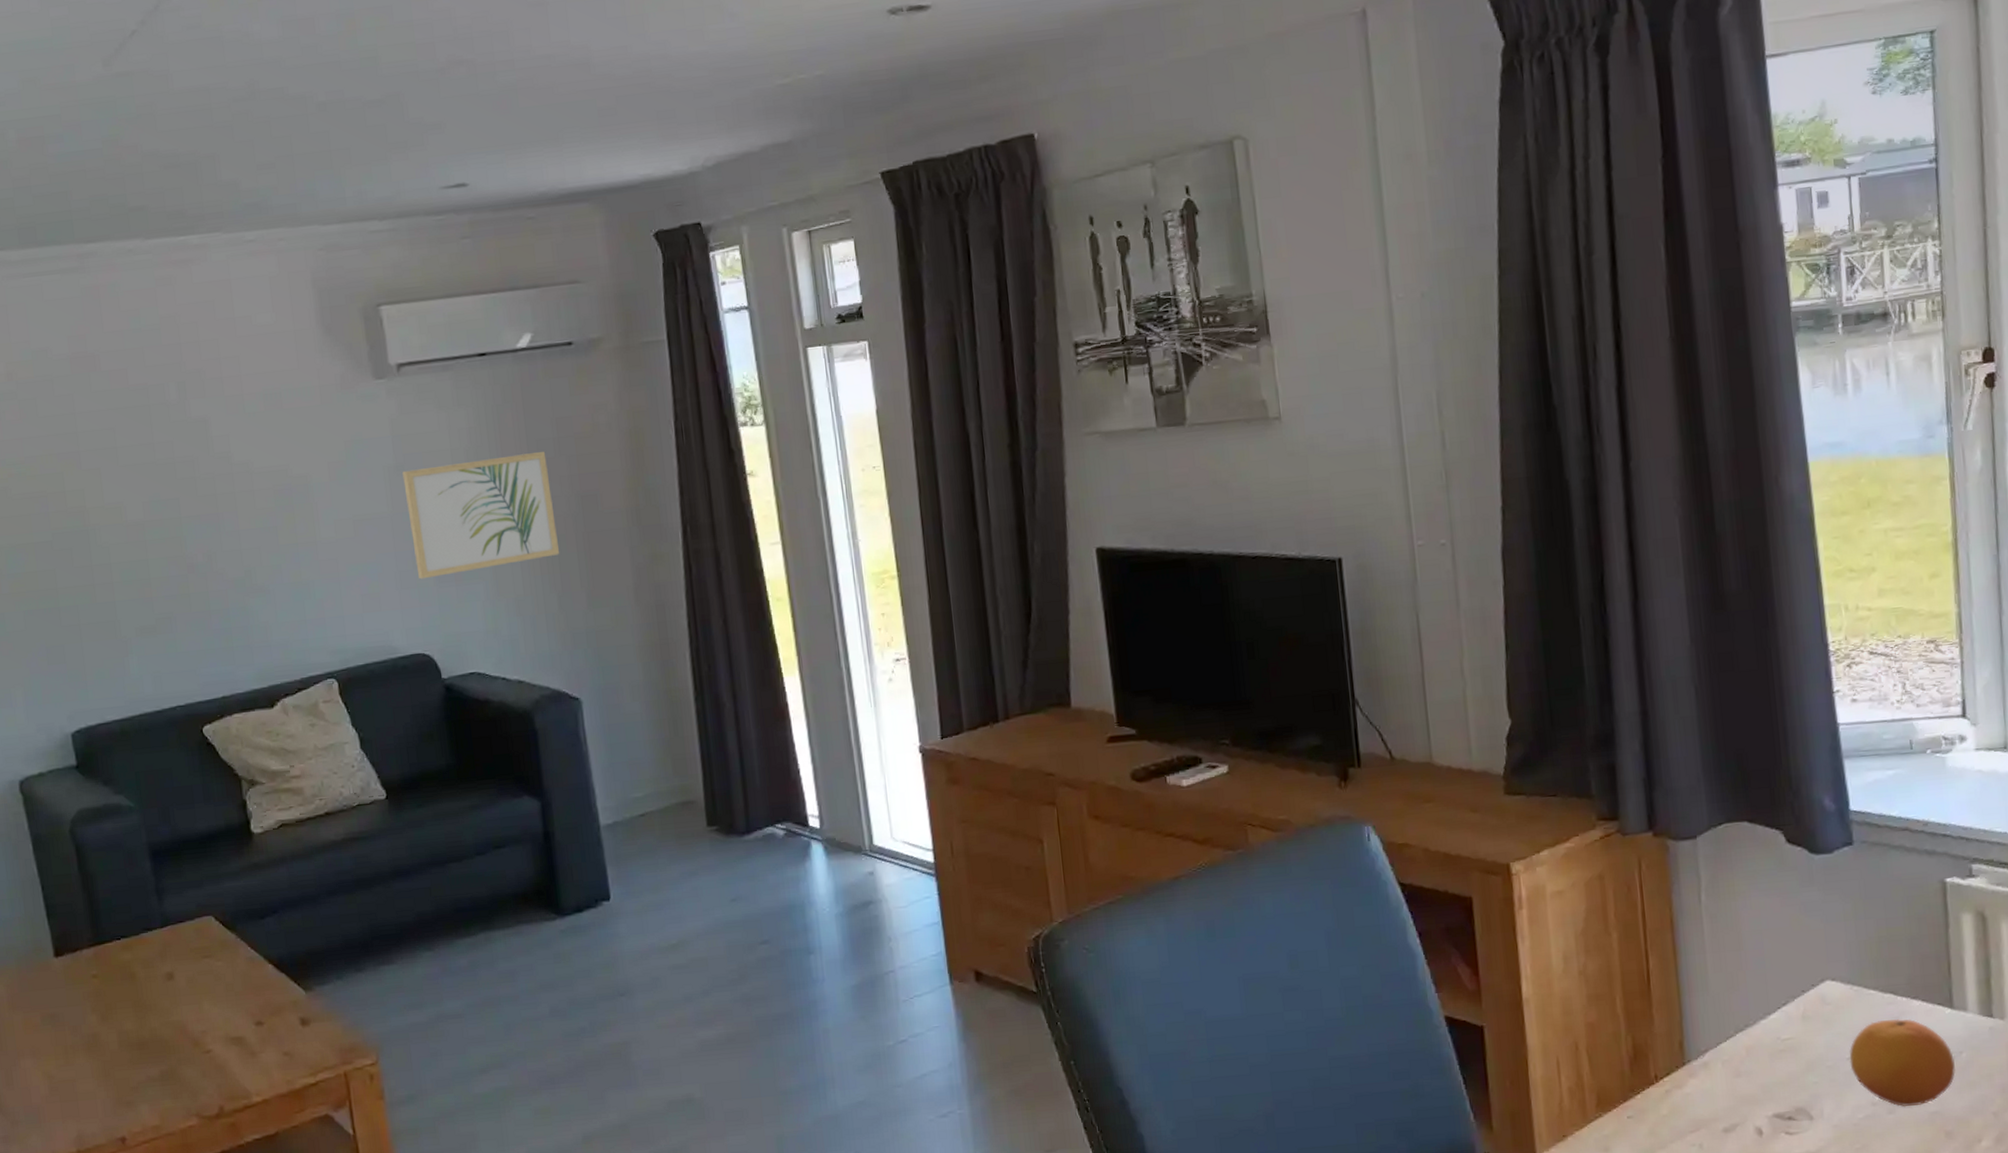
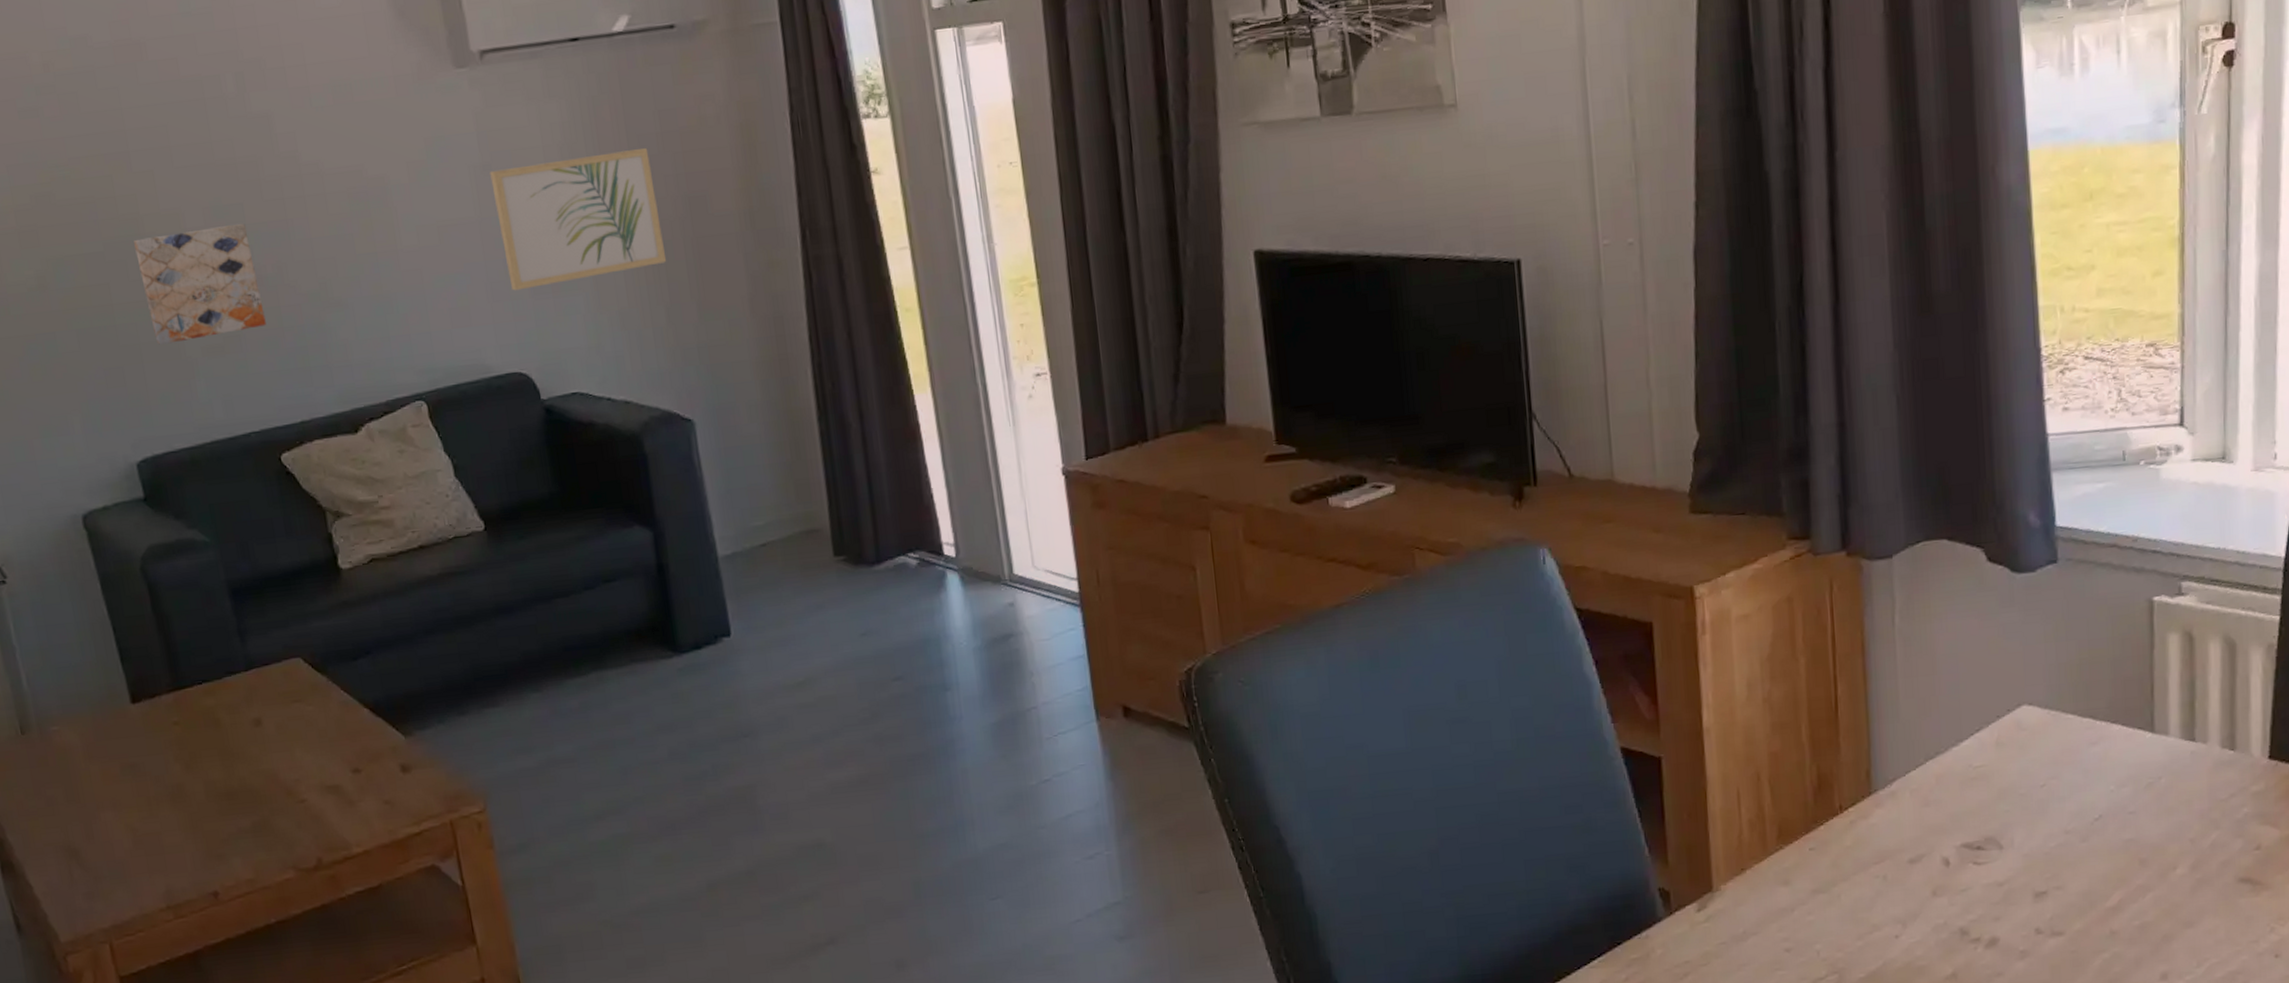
wall art: none [79,516,195,626] -> present [134,223,266,345]
fruit: present [1849,1019,1955,1107] -> none [2043,744,2153,835]

